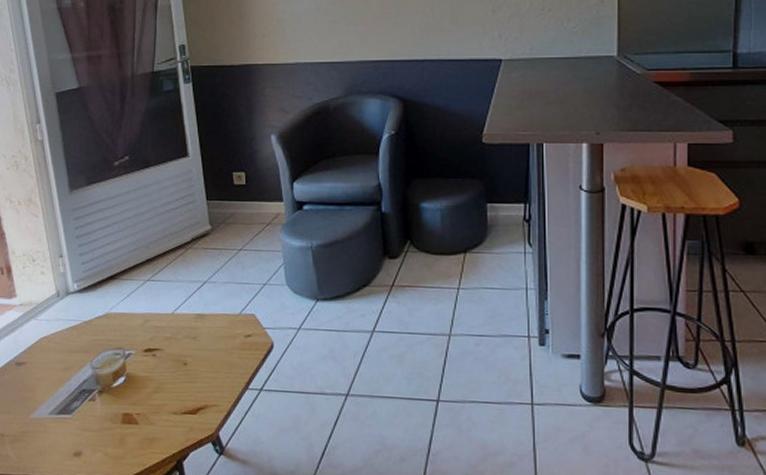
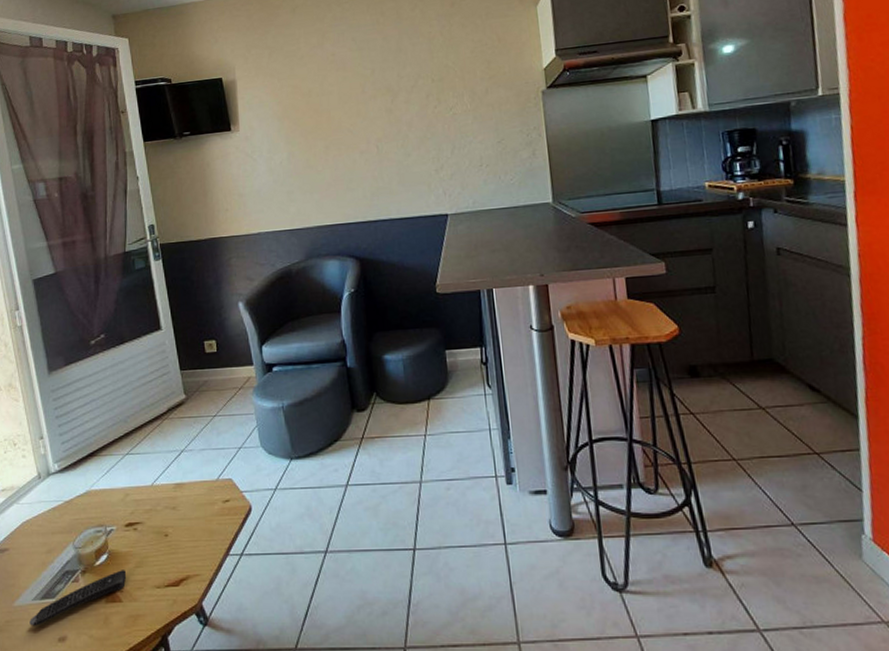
remote control: none [45,393,144,439] -> present [29,570,127,626]

